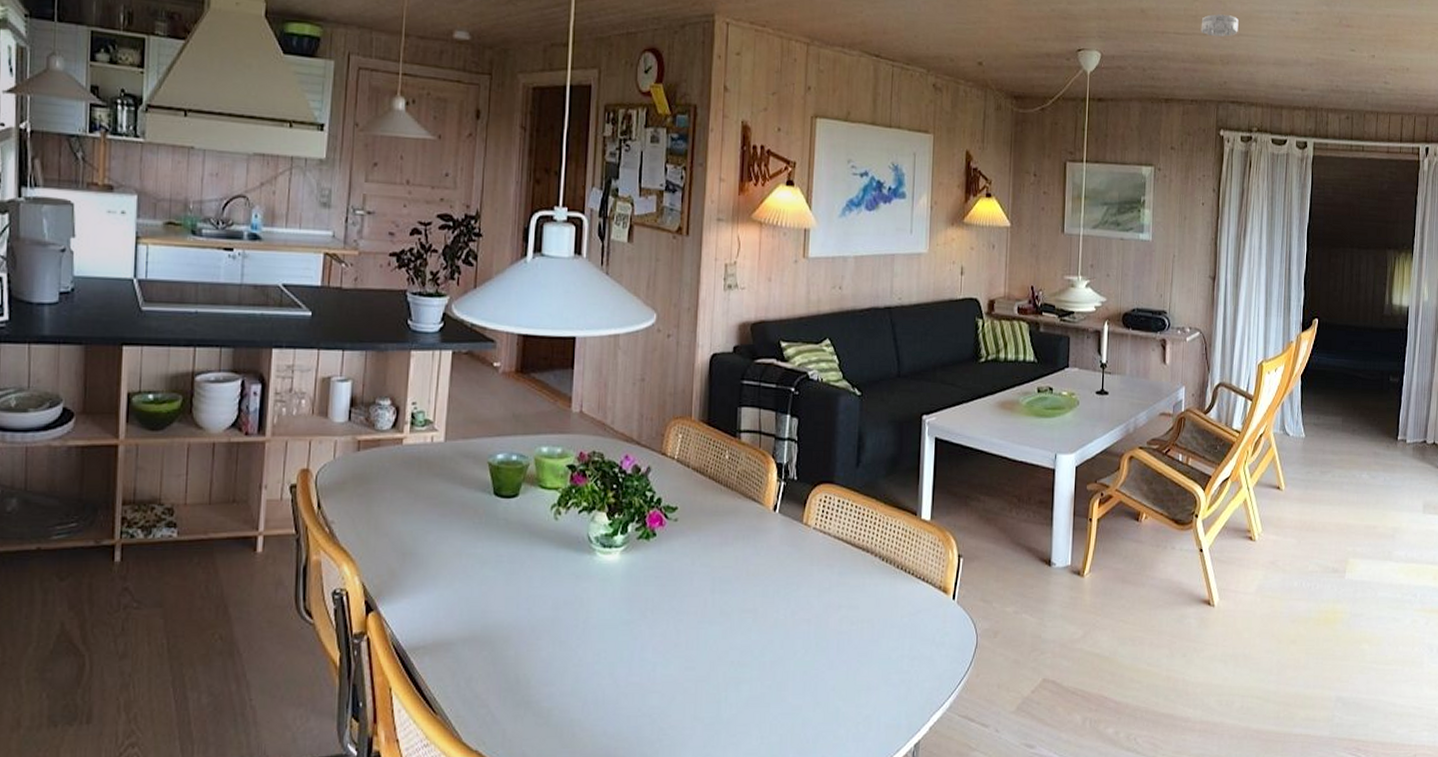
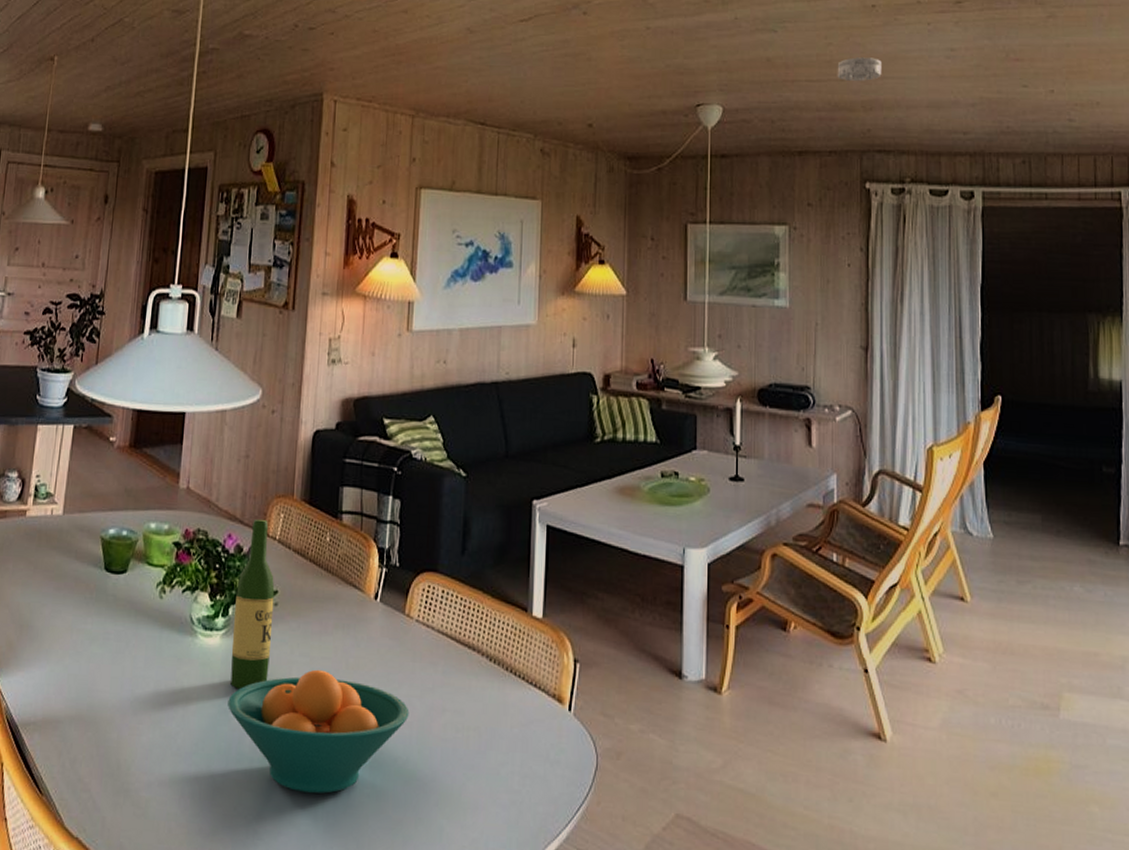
fruit bowl: none [629,578,808,689] -> present [228,669,410,794]
wine bottle: none [631,439,674,600] -> present [230,518,275,689]

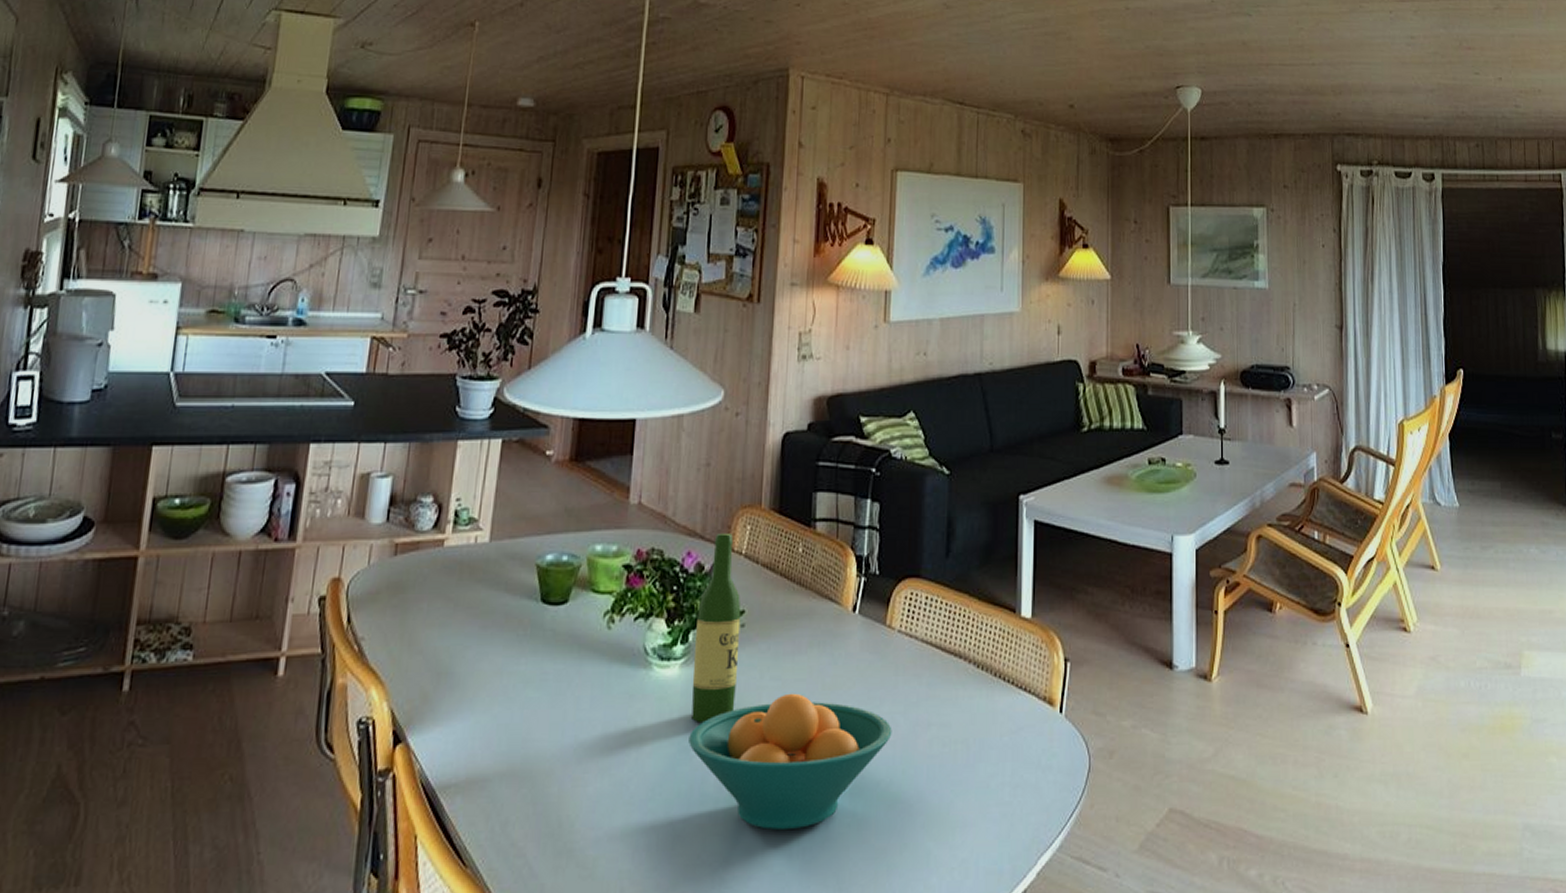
smoke detector: present [837,57,882,81] -> none [1308,42,1349,66]

